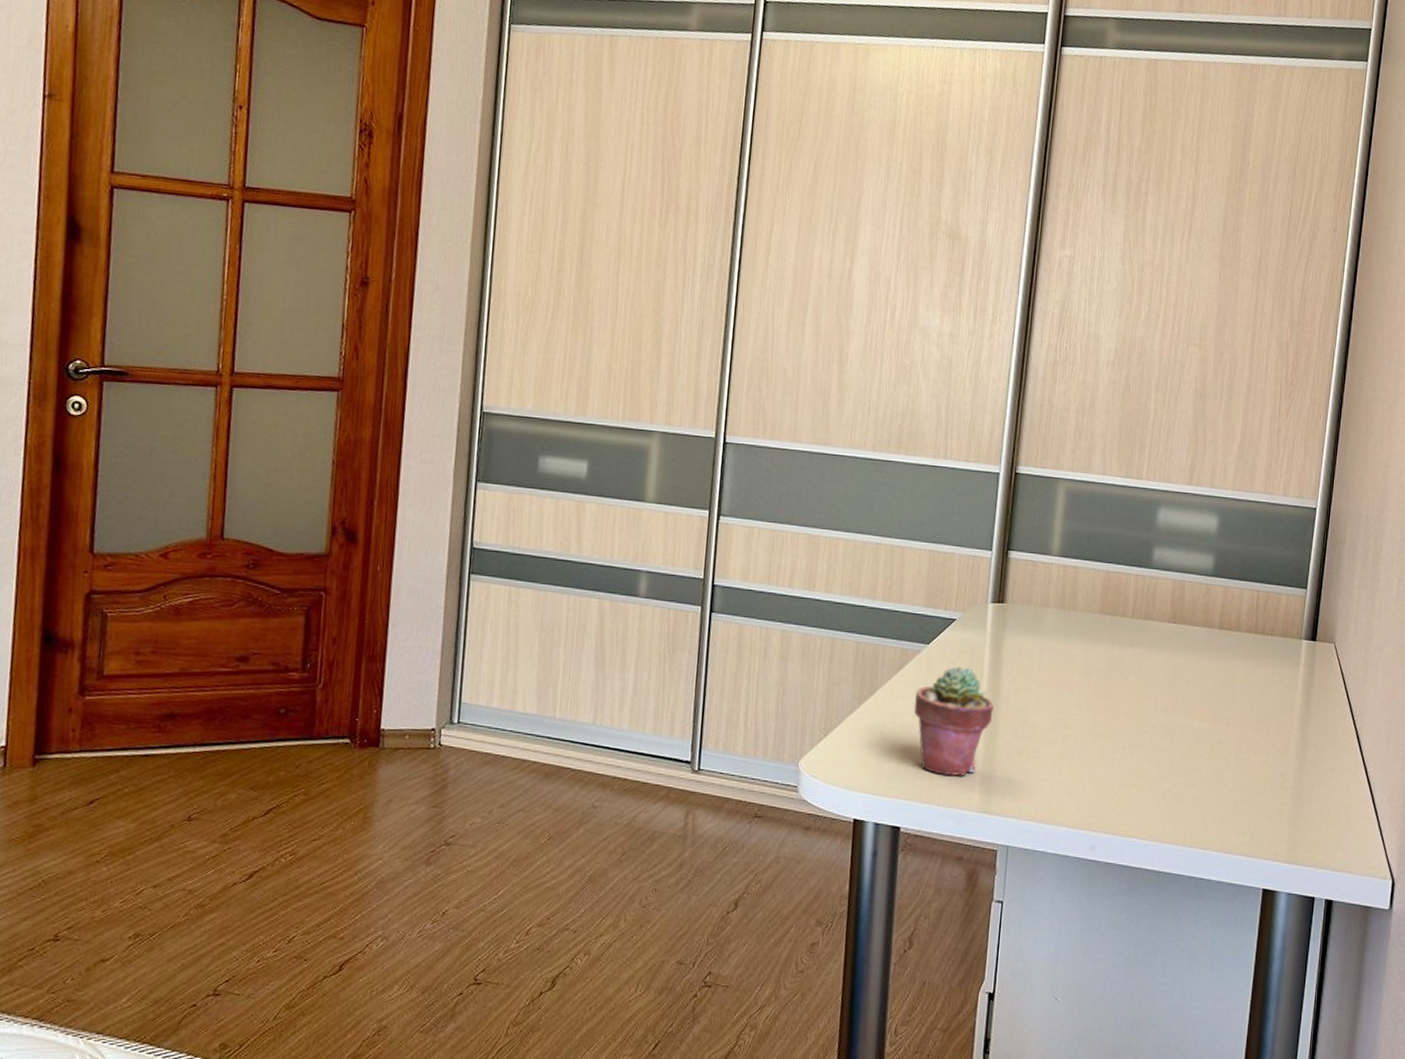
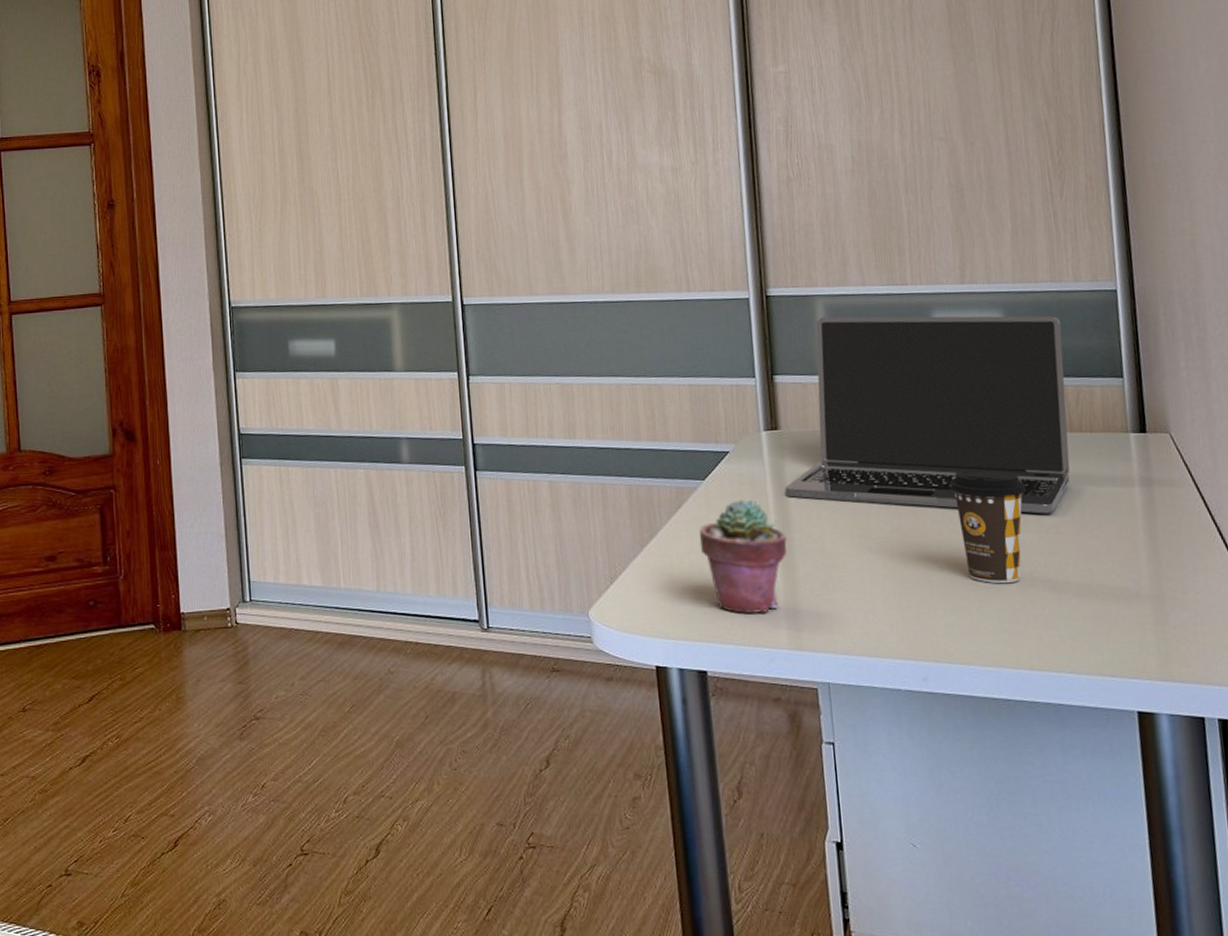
laptop: none [1000,500,1265,706] -> present [784,315,1070,514]
coffee cup: none [1145,659,1209,766] -> present [949,469,1026,583]

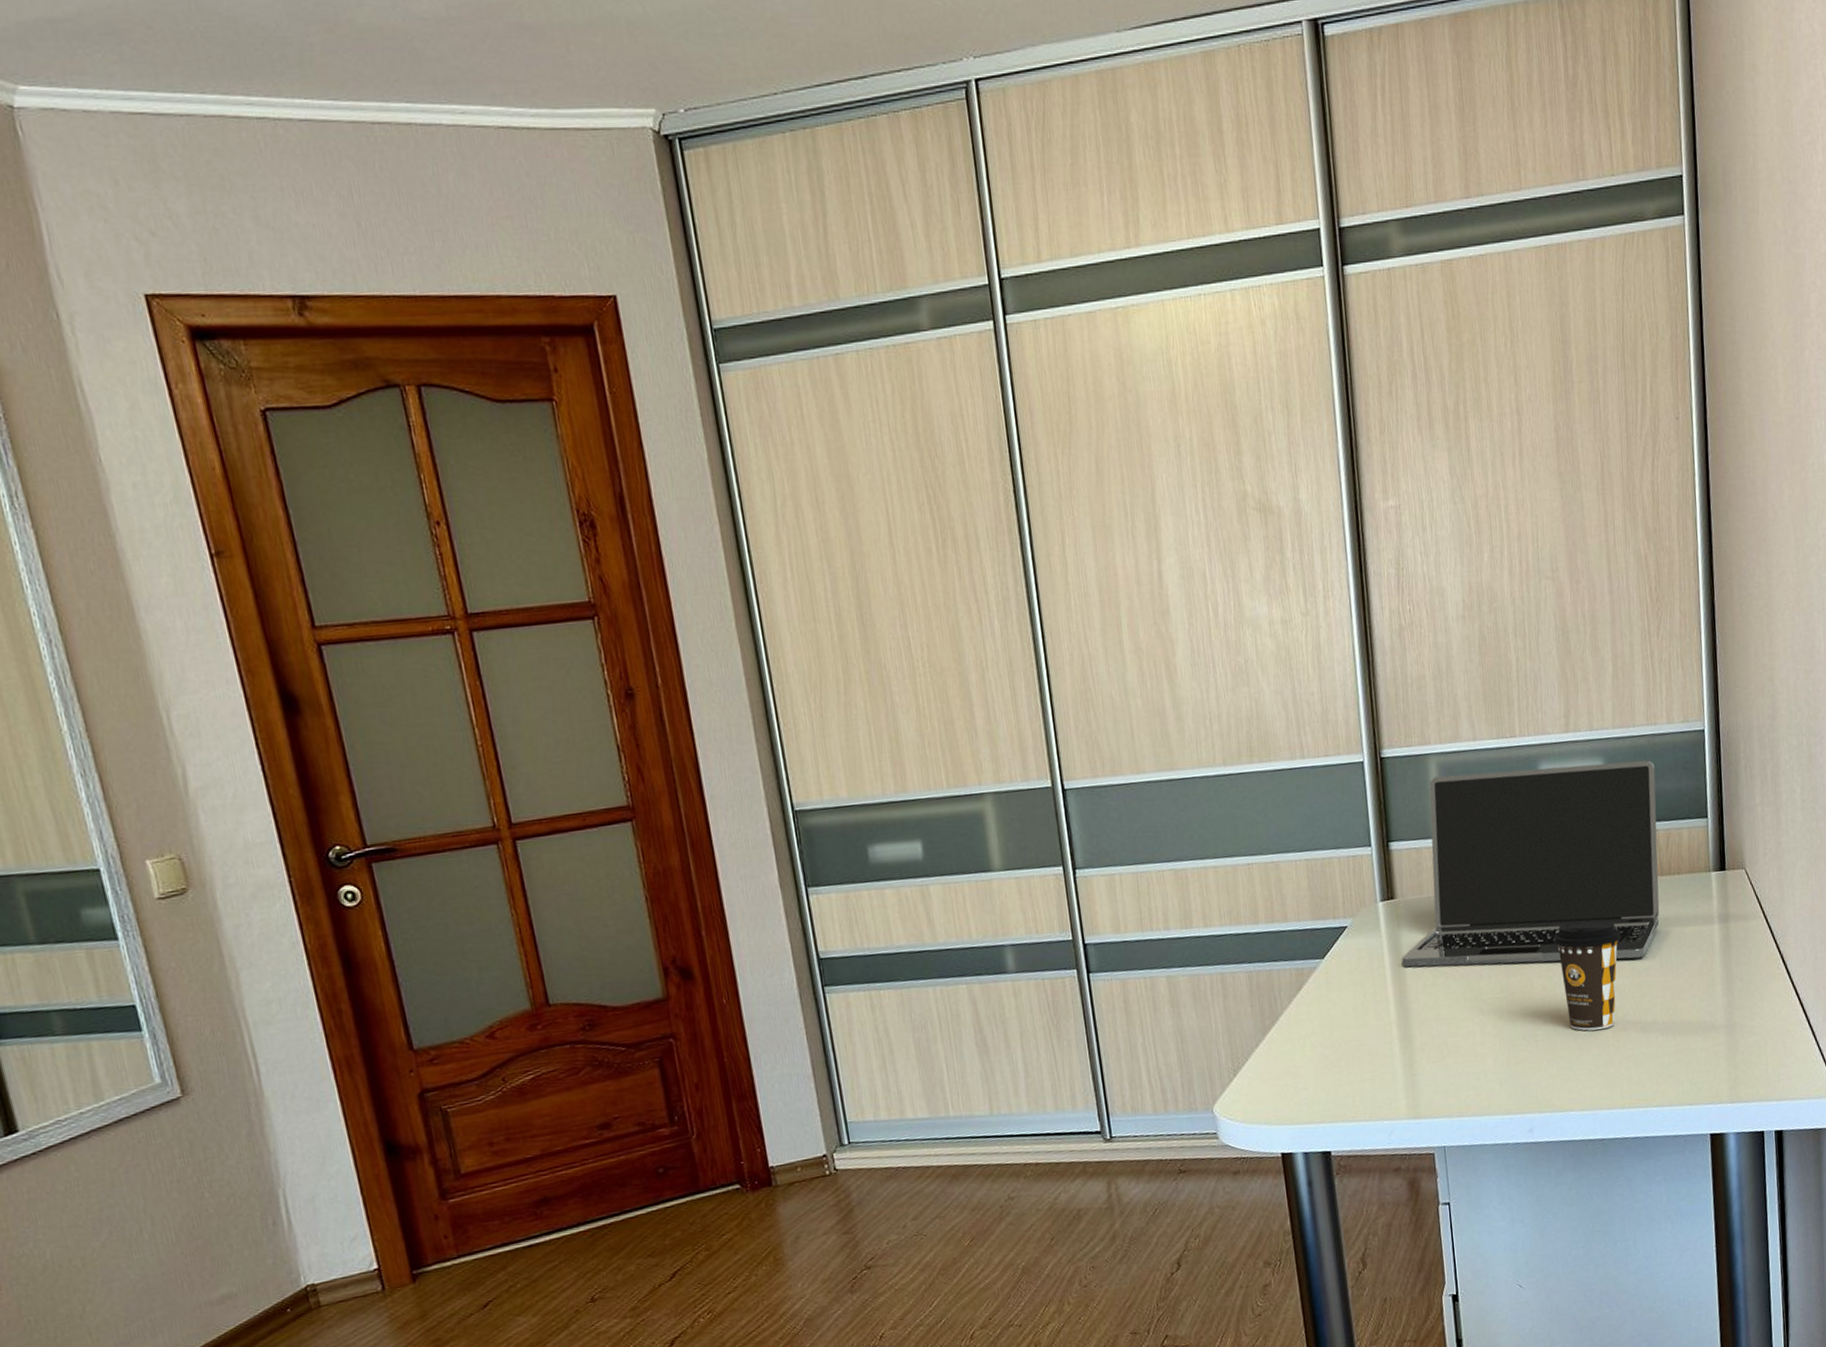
potted succulent: present [699,499,788,613] -> none [1319,974,1405,1090]

